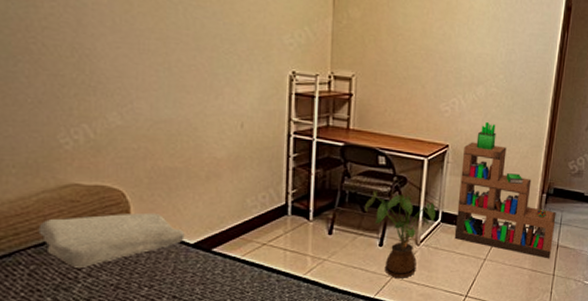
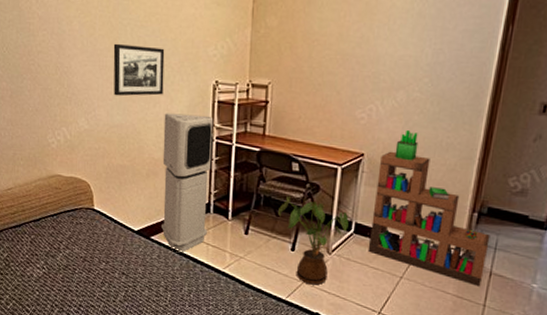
soap bar: present [38,212,185,268] -> none [36,201,131,241]
picture frame: none [159,23,229,86] -> present [113,43,165,96]
air purifier: none [226,106,291,264] -> present [161,113,214,253]

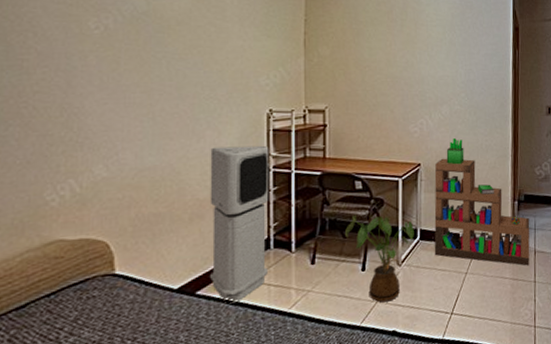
picture frame: present [113,43,165,96] -> none [143,78,210,135]

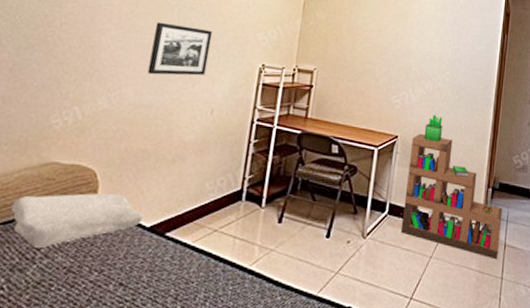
soap bar: none [20,260,168,328] -> present [10,193,143,248]
picture frame: none [143,78,210,135] -> present [147,22,213,76]
air purifier: present [210,145,269,304] -> none [181,93,257,251]
house plant: present [345,214,414,303] -> none [315,178,384,275]

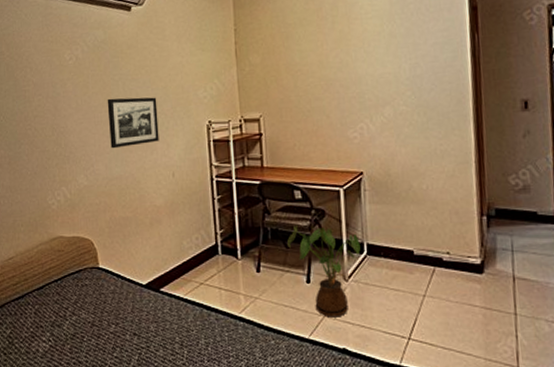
soap bar: present [10,193,143,248] -> none [39,257,138,307]
house plant: none [315,178,384,275] -> present [287,225,361,318]
bookshelf: present [400,115,503,260] -> none [380,143,507,294]

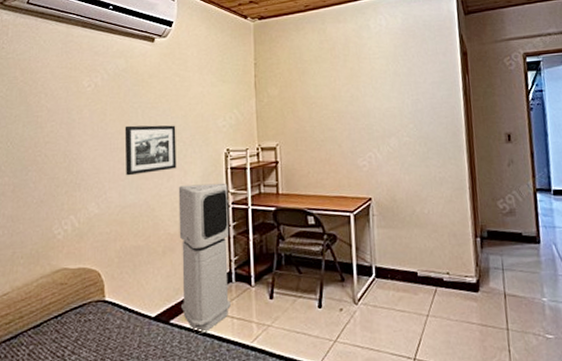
air purifier: none [162,156,218,303] -> present [178,183,231,334]
house plant: present [287,225,361,318] -> none [300,250,369,342]

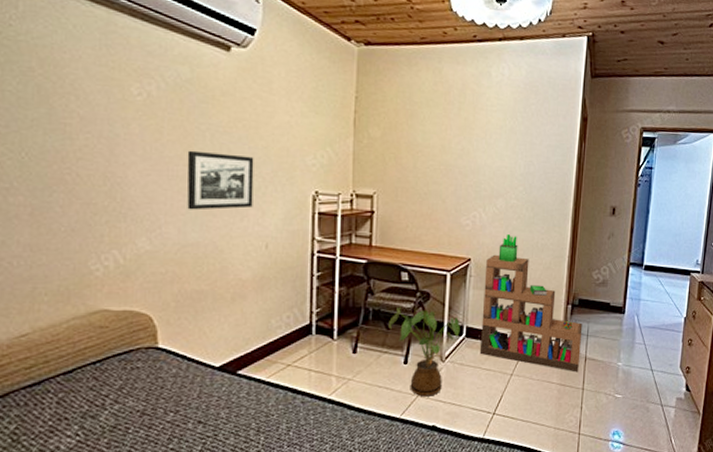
air purifier: present [178,183,231,334] -> none [251,227,314,386]
house plant: none [300,250,369,342] -> present [389,306,460,397]
bookshelf: none [386,171,500,311] -> present [479,235,583,373]

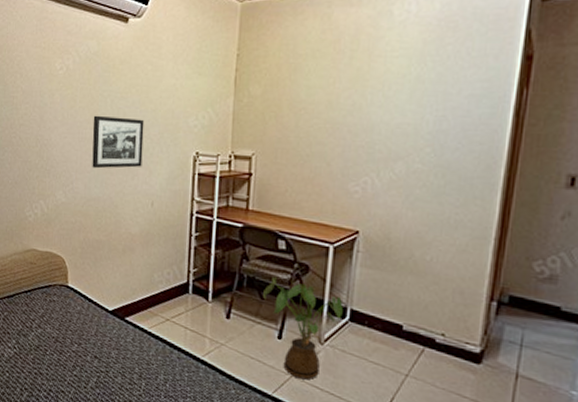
bookshelf: present [479,235,583,373] -> none [366,206,514,391]

